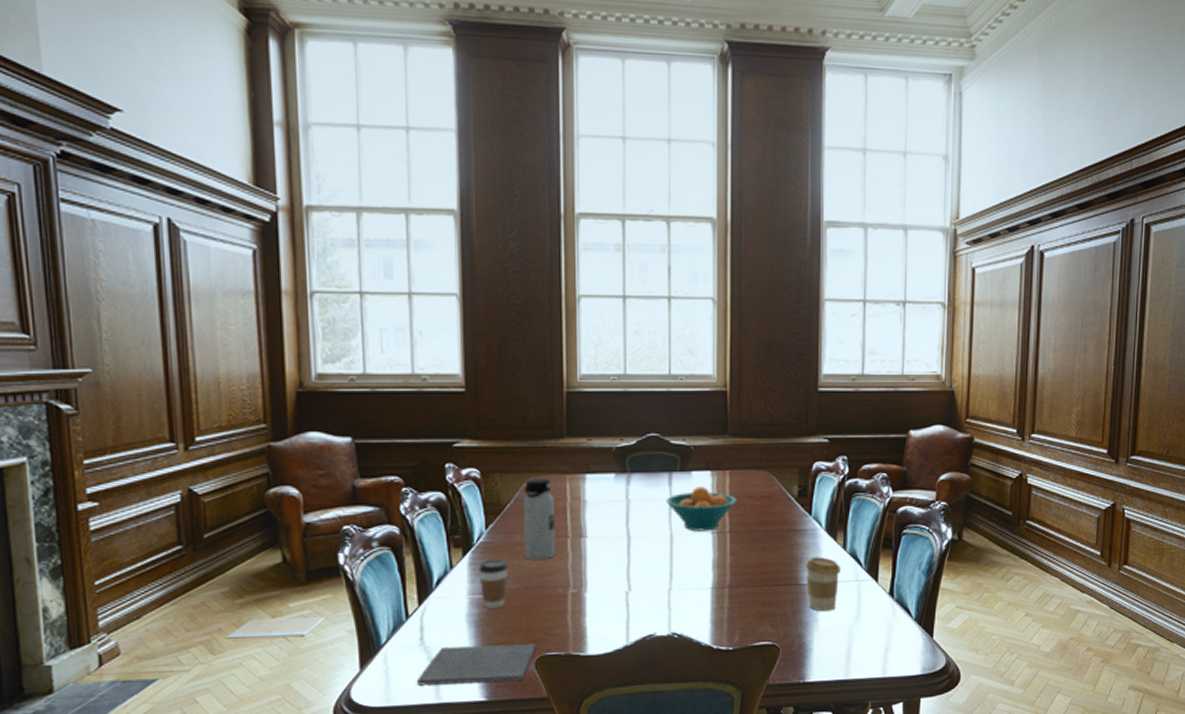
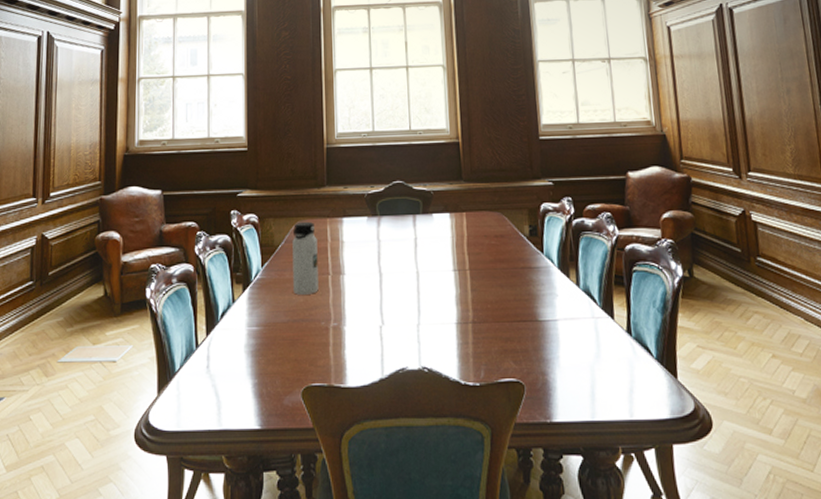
notepad: present [416,643,537,686] -> none [202,374,303,412]
coffee cup: present [478,559,509,609] -> none [255,294,280,340]
fruit bowl: present [665,486,737,532] -> none [411,227,474,269]
coffee cup: present [806,557,840,612] -> none [542,294,576,349]

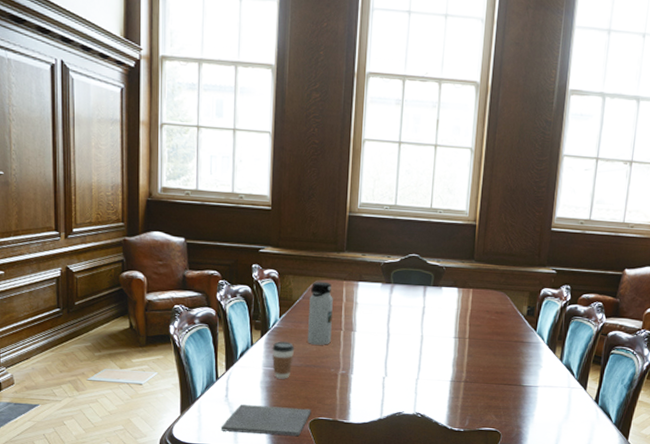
notepad: none [202,374,303,412] -> present [220,404,312,437]
coffee cup: none [255,294,280,340] -> present [272,341,295,379]

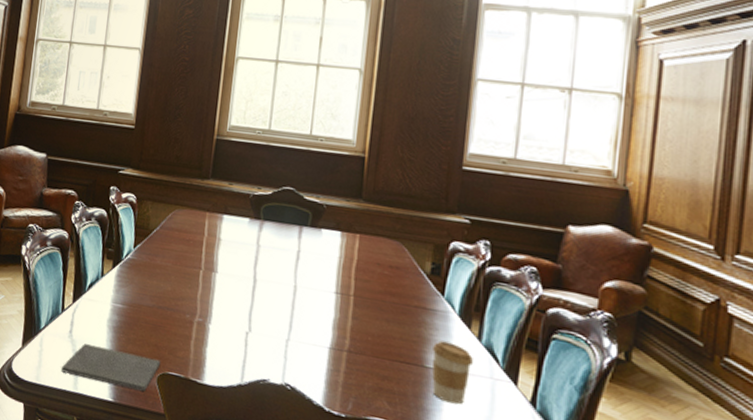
coffee cup: present [272,341,295,379] -> none [122,274,148,320]
water bottle: present [308,281,333,345] -> none [162,210,194,285]
coffee cup: none [527,365,556,410] -> present [431,341,473,405]

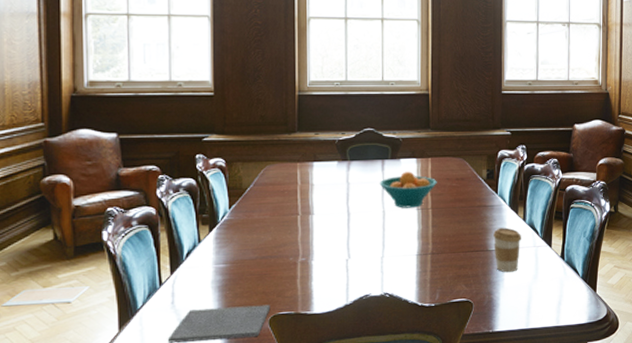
fruit bowl: none [293,244,365,291] -> present [379,171,437,208]

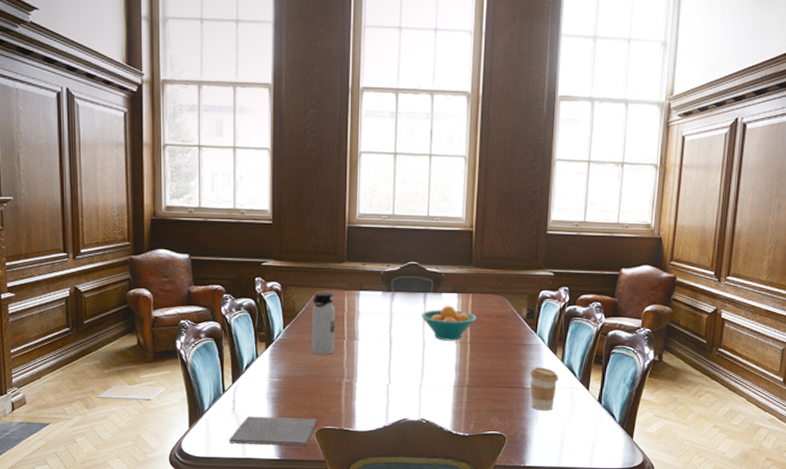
water bottle: none [261,165,287,234] -> present [312,292,335,355]

